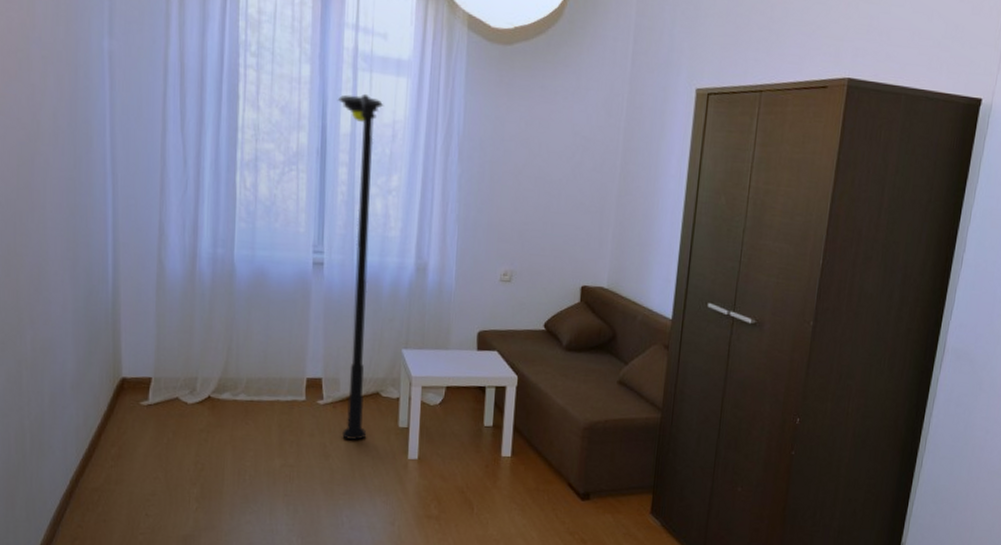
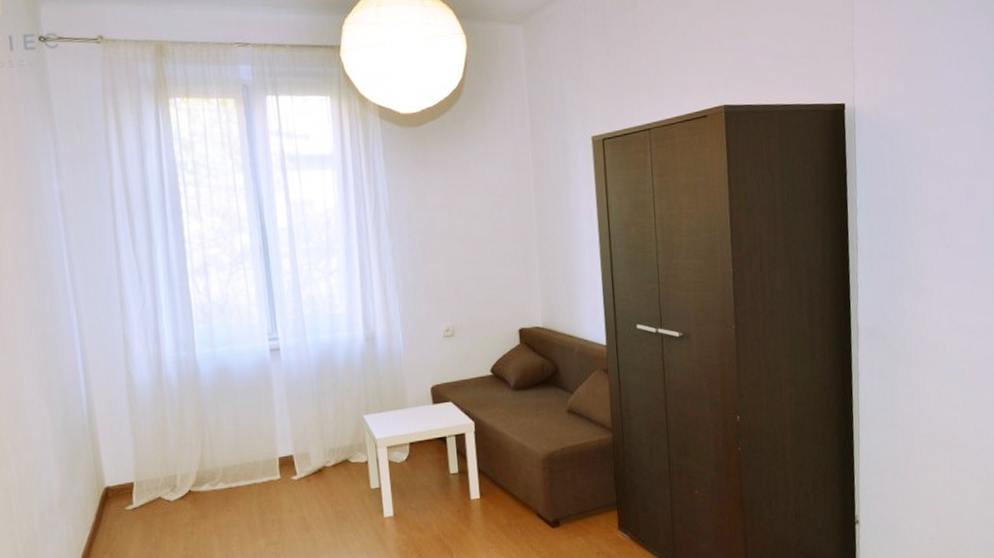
floor lamp: present [337,93,384,440] -> none [271,190,343,509]

